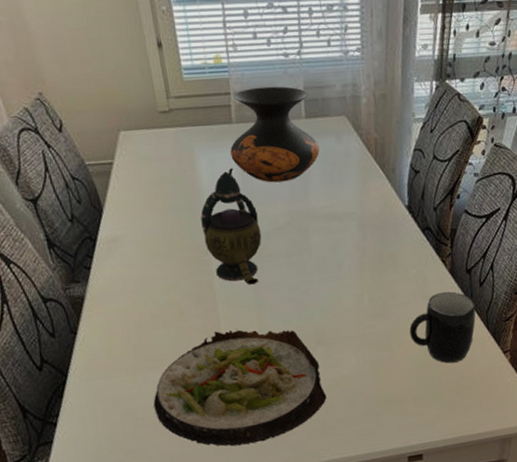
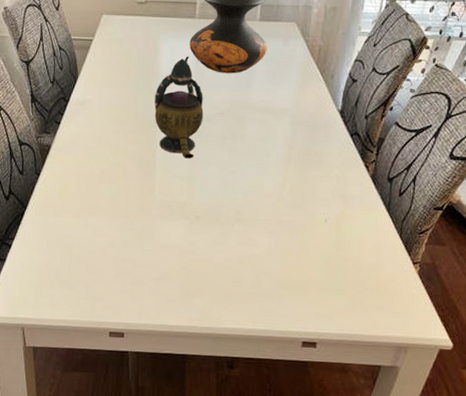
salad plate: present [153,329,327,447] -> none [88,193,236,298]
mug: present [409,291,476,364] -> none [323,195,392,264]

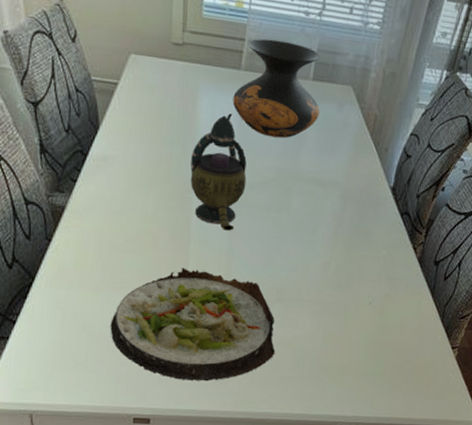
salad plate: none [88,193,236,298] -> present [110,267,275,382]

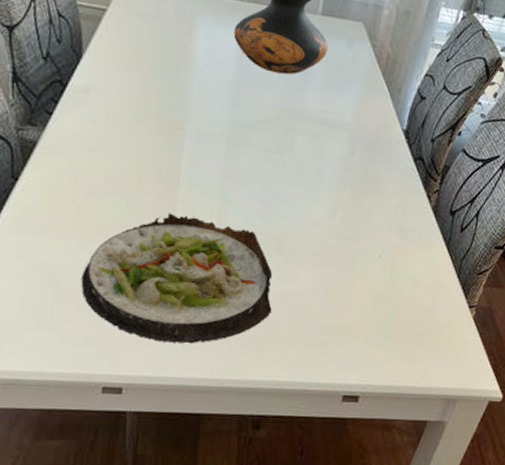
teapot: present [190,113,247,231] -> none [183,46,247,173]

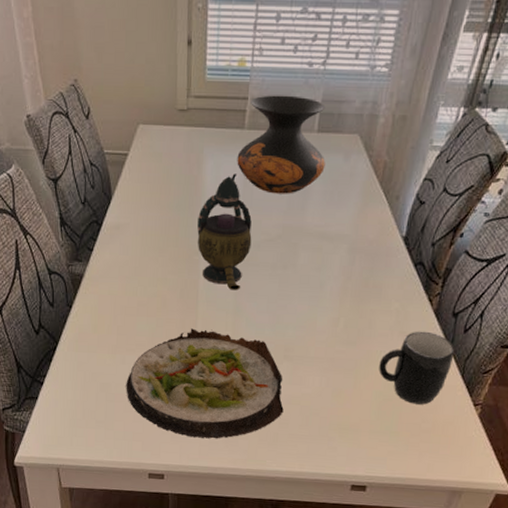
teapot: none [183,46,247,173] -> present [197,173,252,290]
mug: none [376,228,452,306] -> present [379,331,455,405]

